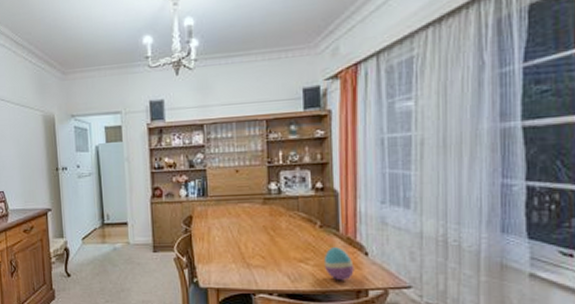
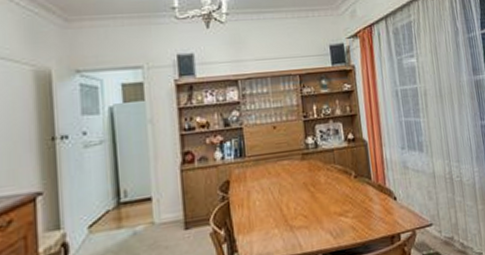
decorative egg: present [323,246,354,281] -> none [360,195,387,229]

